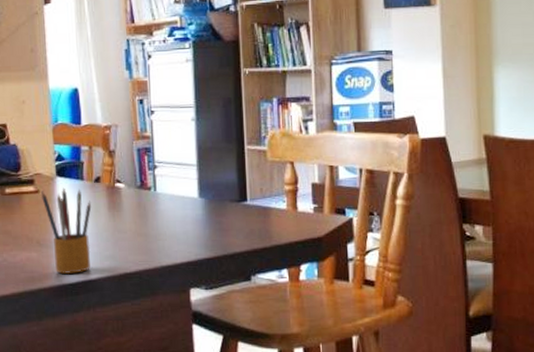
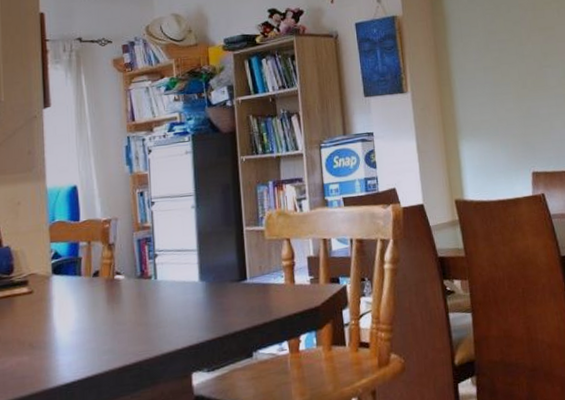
pencil box: present [41,188,92,275] -> none [35,284,90,375]

